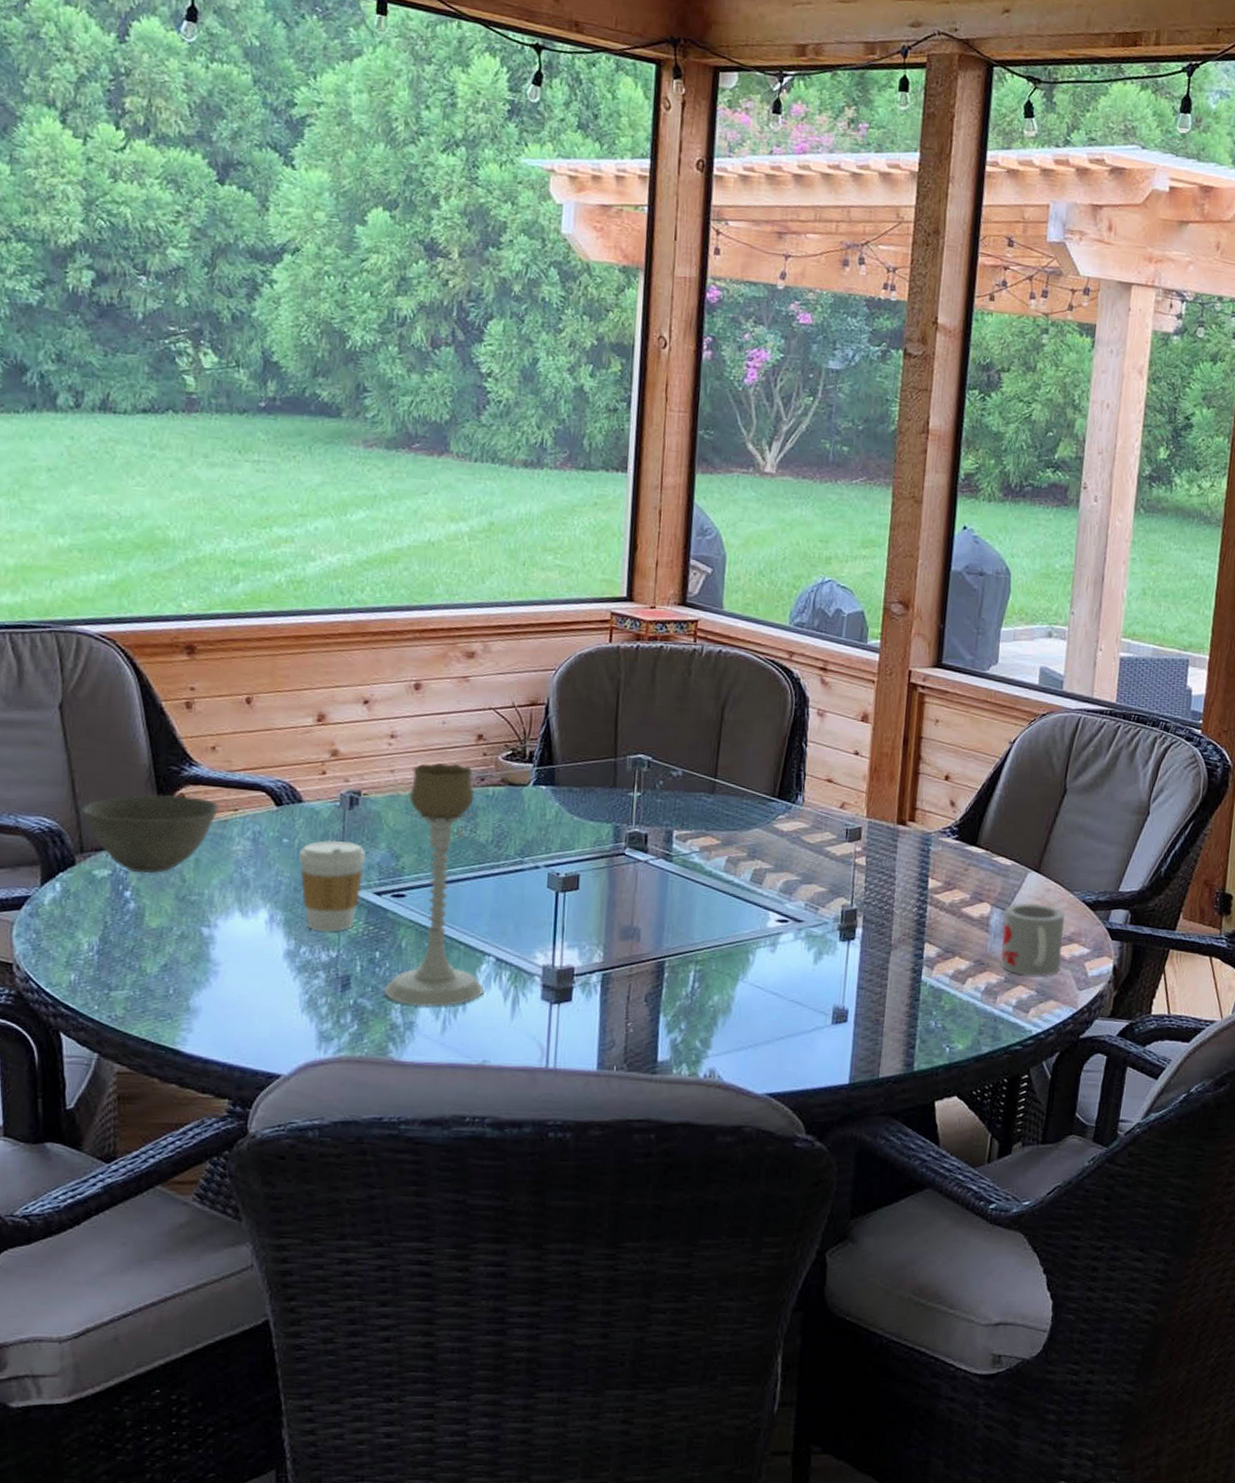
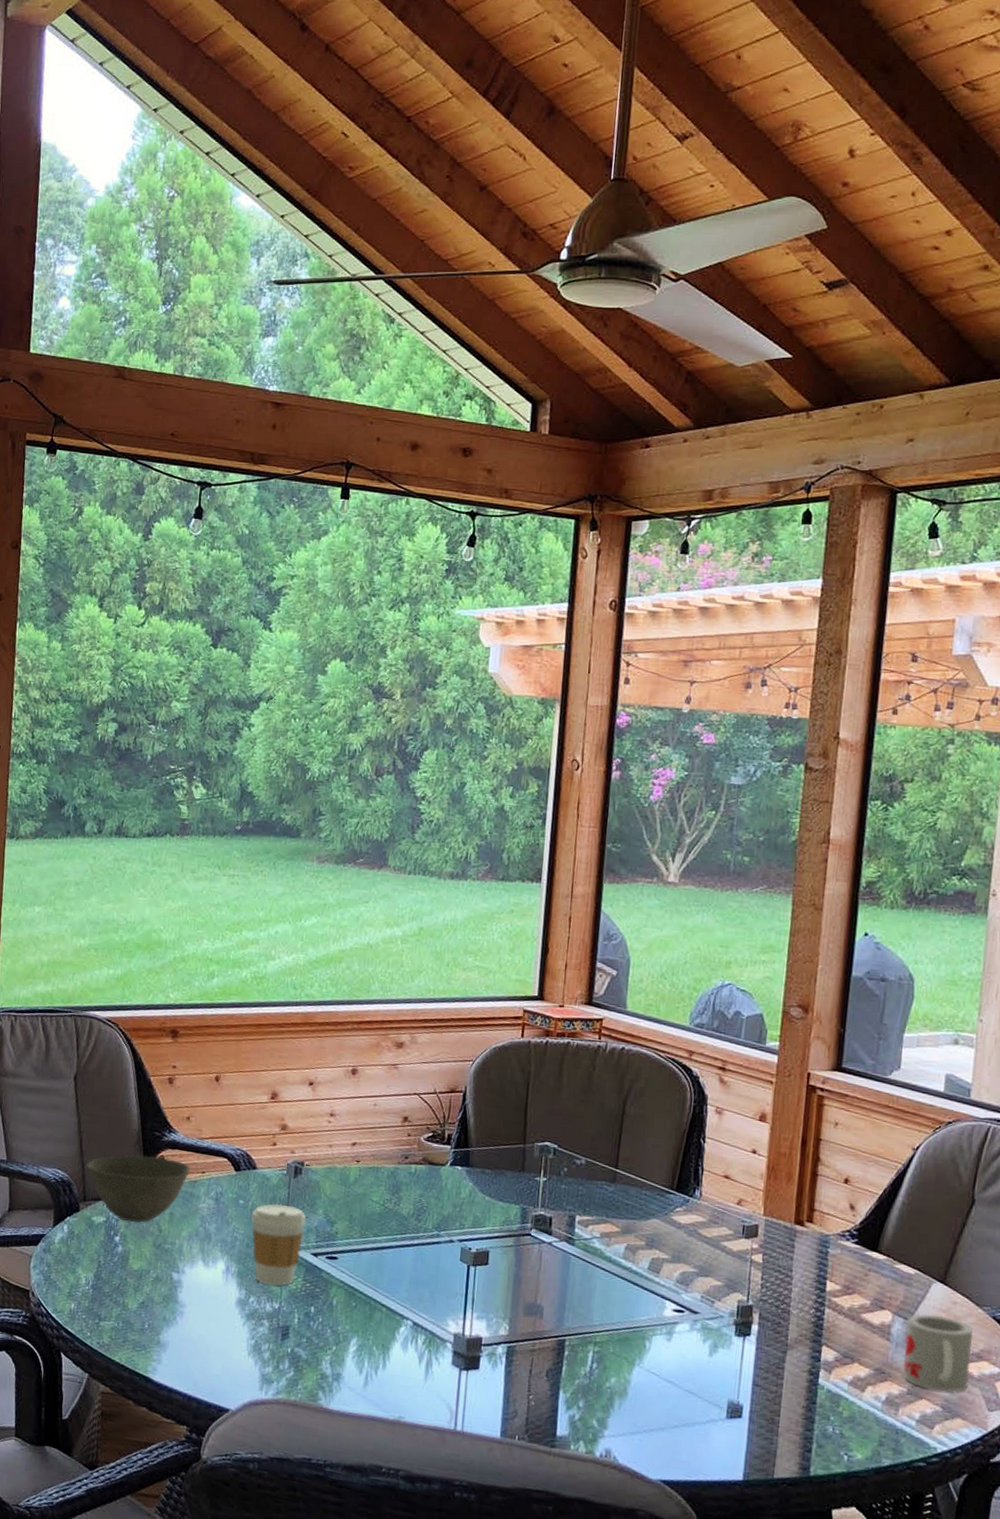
candle holder: present [383,763,485,1007] -> none [316,1140,402,1363]

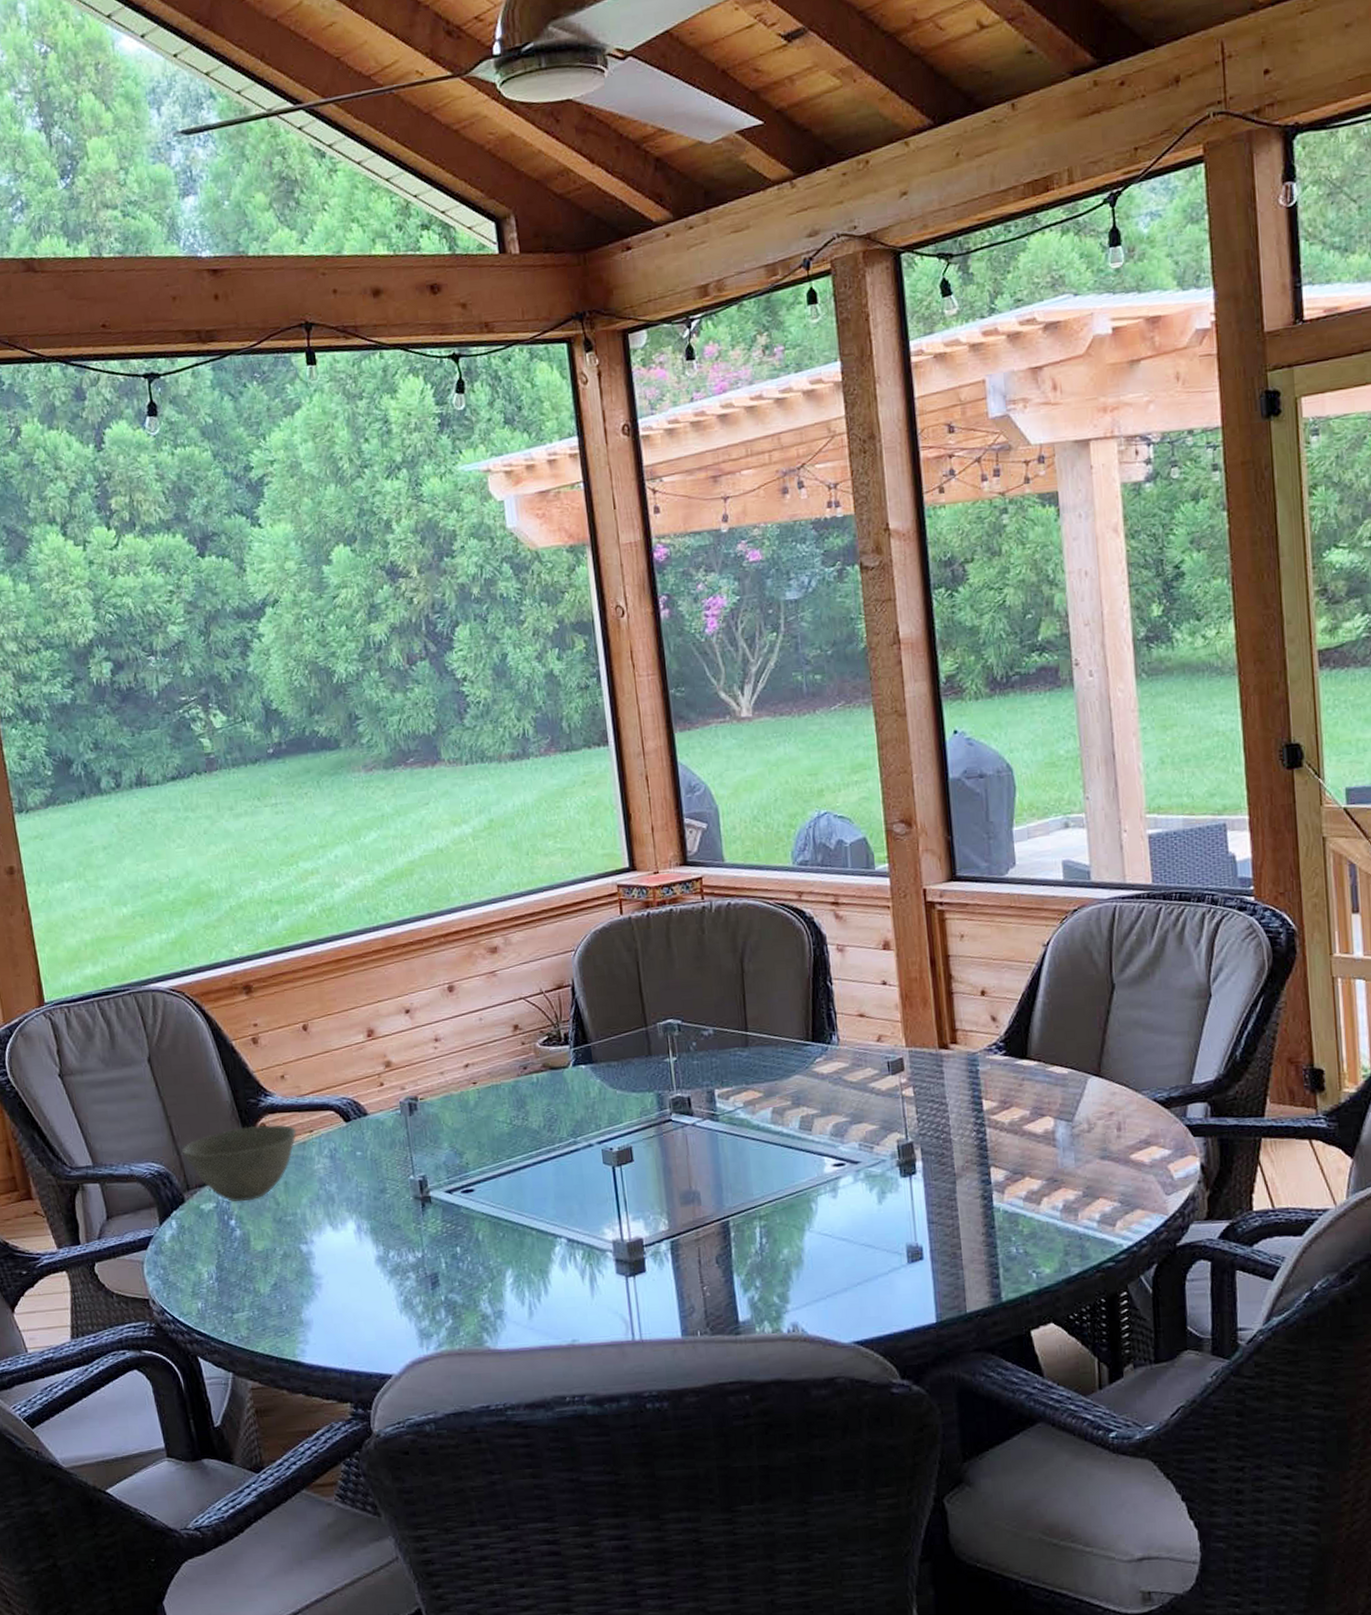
coffee cup: present [251,1204,306,1286] -> none [372,1145,434,1235]
mug: present [902,1313,973,1392] -> none [1069,1109,1142,1188]

